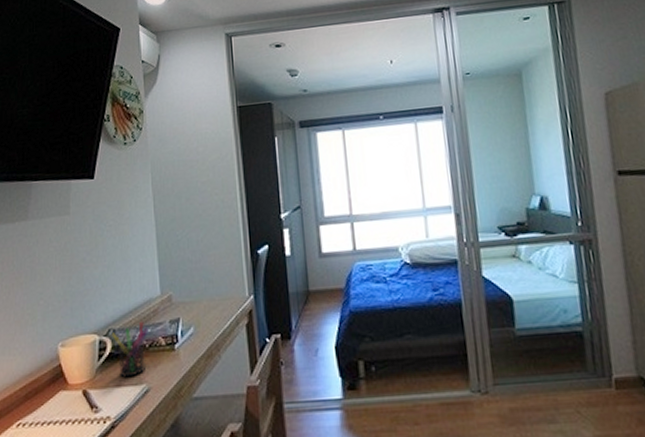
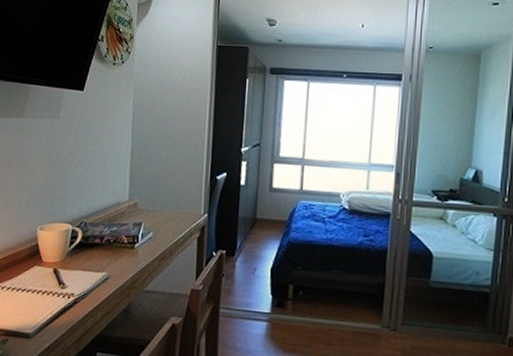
pen holder: present [111,321,149,378] -> none [83,219,115,265]

